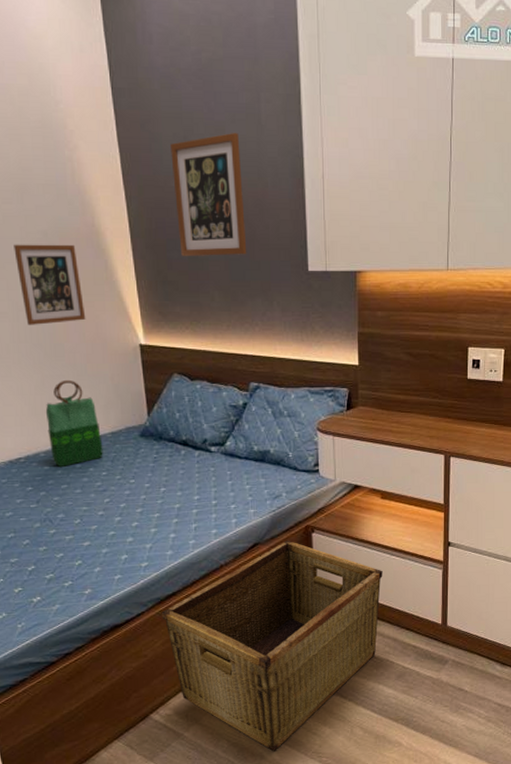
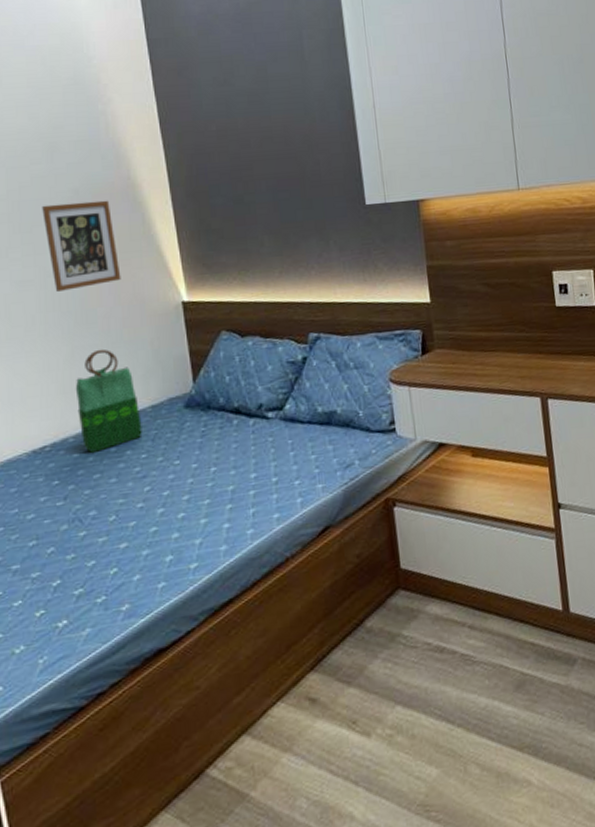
hamper: present [161,540,383,752] -> none [215,518,485,809]
wall art: present [170,132,247,257] -> none [210,70,298,203]

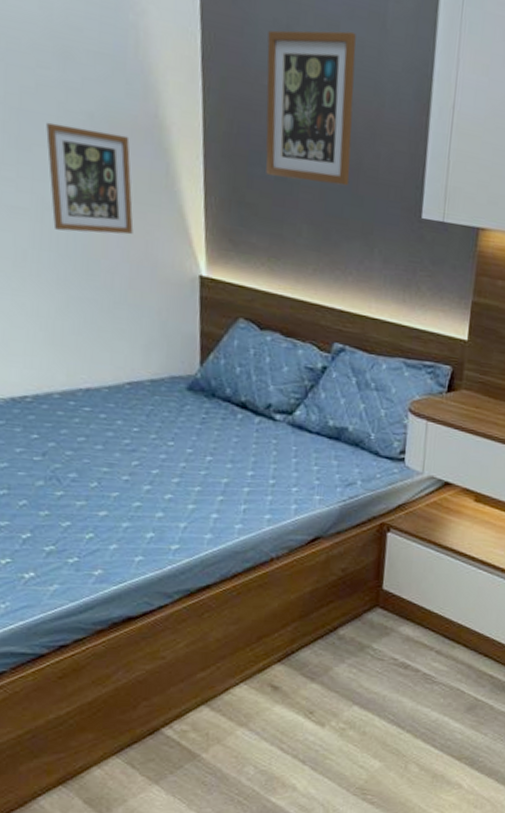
tote bag: present [75,349,142,453] -> none [66,305,138,415]
wall art: none [210,70,298,203] -> present [265,30,356,186]

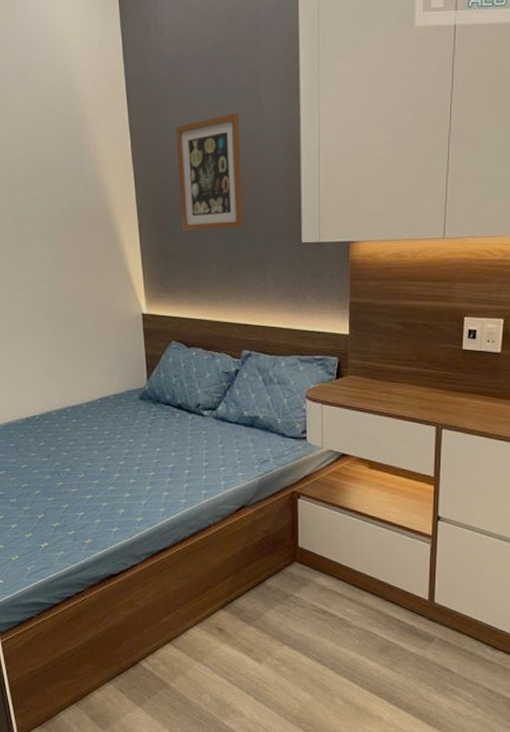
picture frame: present [46,122,134,235] -> none [37,222,96,296]

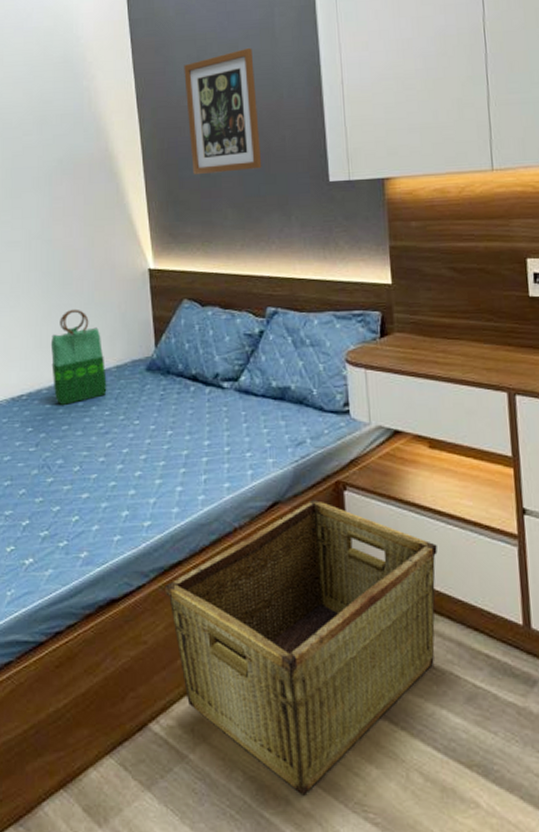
tote bag: none [58,345,106,425] -> present [50,309,107,405]
hamper: none [153,504,368,711] -> present [164,499,437,796]

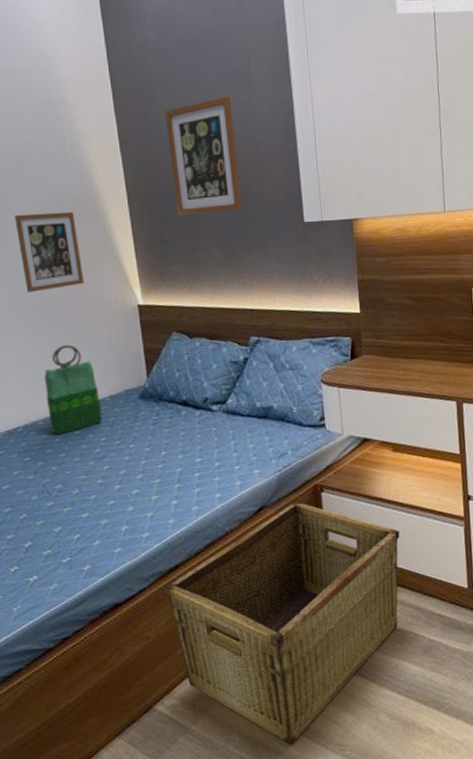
picture frame: none [31,170,95,253] -> present [15,211,85,292]

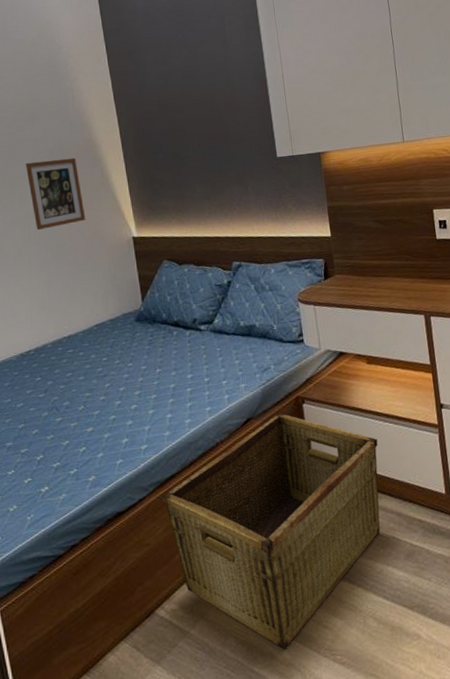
tote bag: present [44,344,102,435] -> none [52,274,103,356]
wall art: present [165,95,243,217] -> none [152,50,222,158]

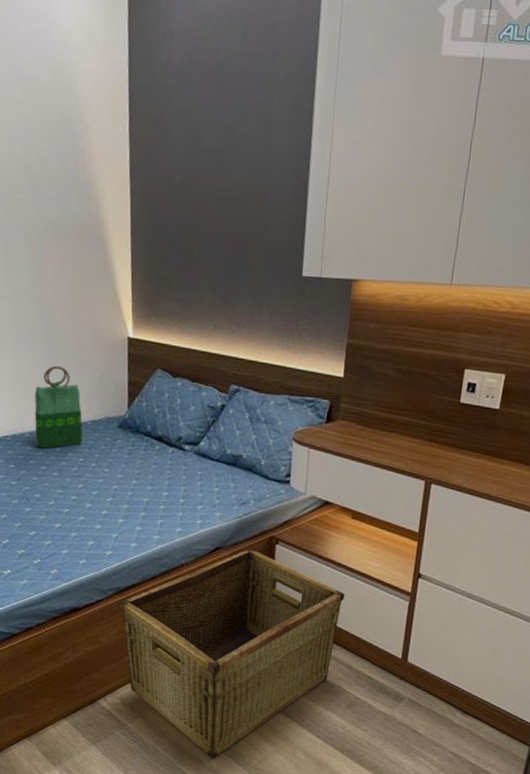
picture frame: present [26,157,86,230] -> none [23,232,81,311]
tote bag: none [52,274,103,356] -> present [34,365,83,449]

